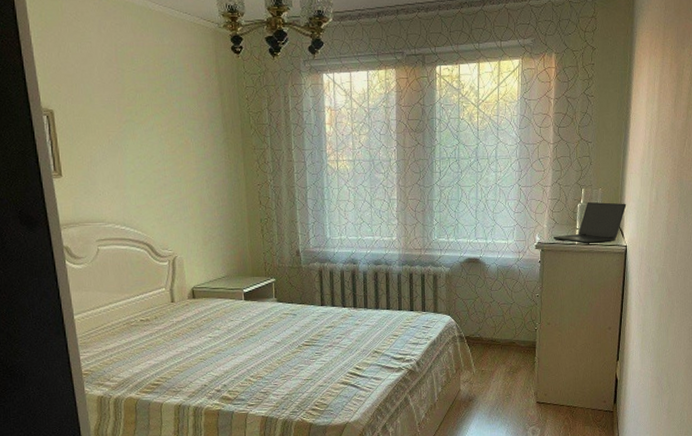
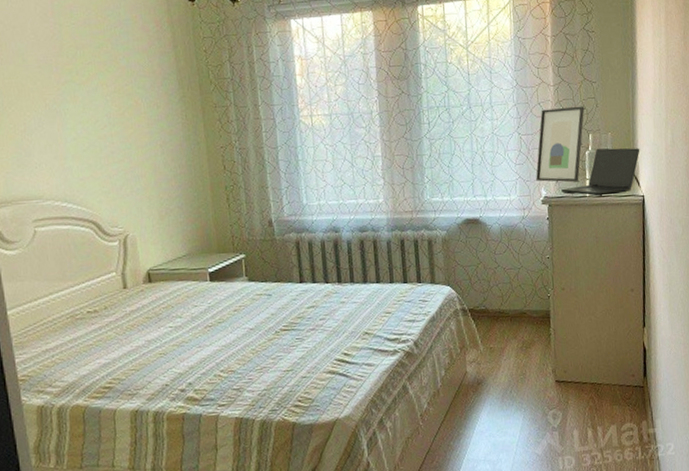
picture frame: none [532,163,580,231] -> present [536,106,585,184]

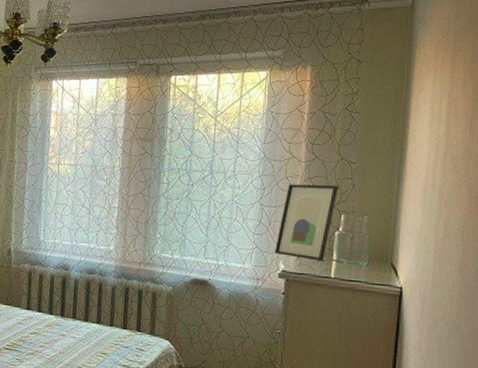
laptop: present [561,148,640,196] -> none [302,231,402,280]

